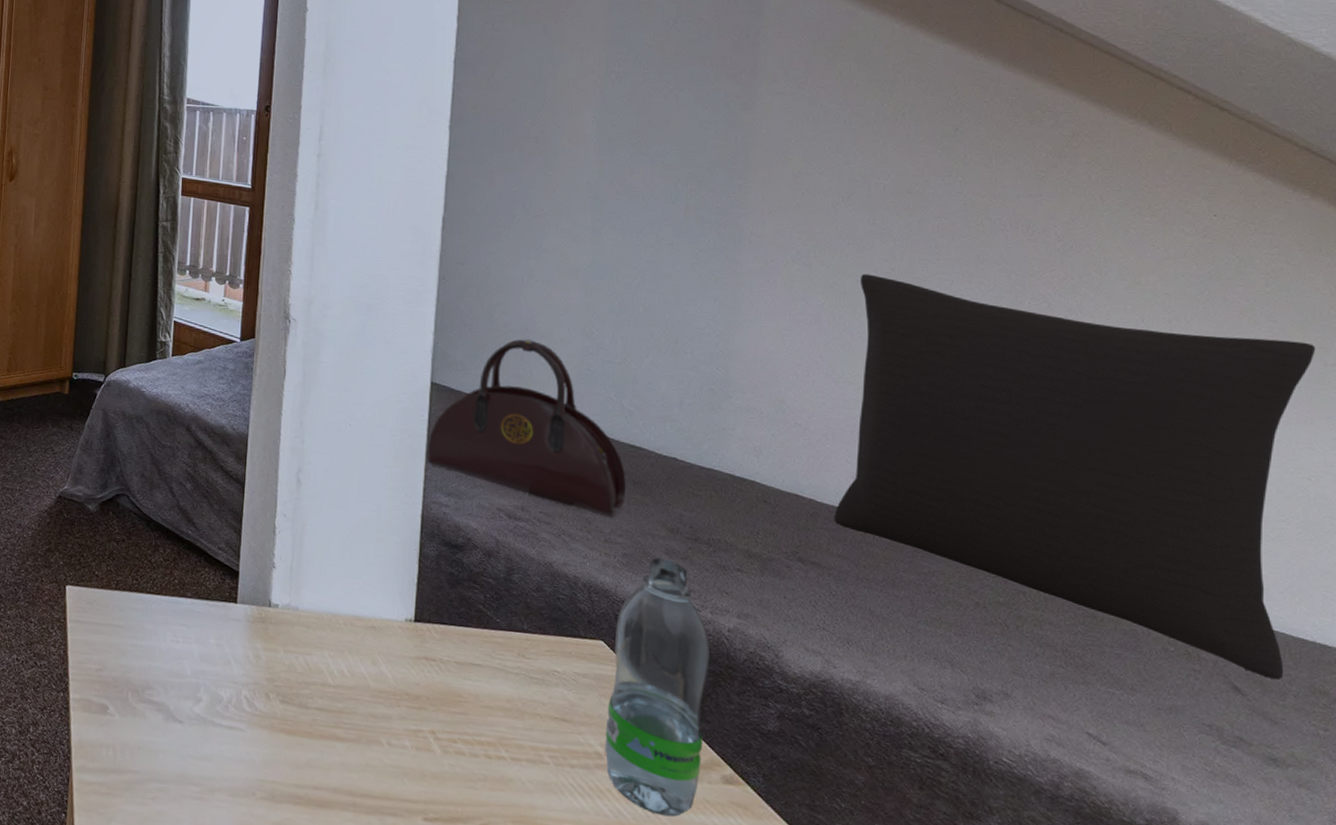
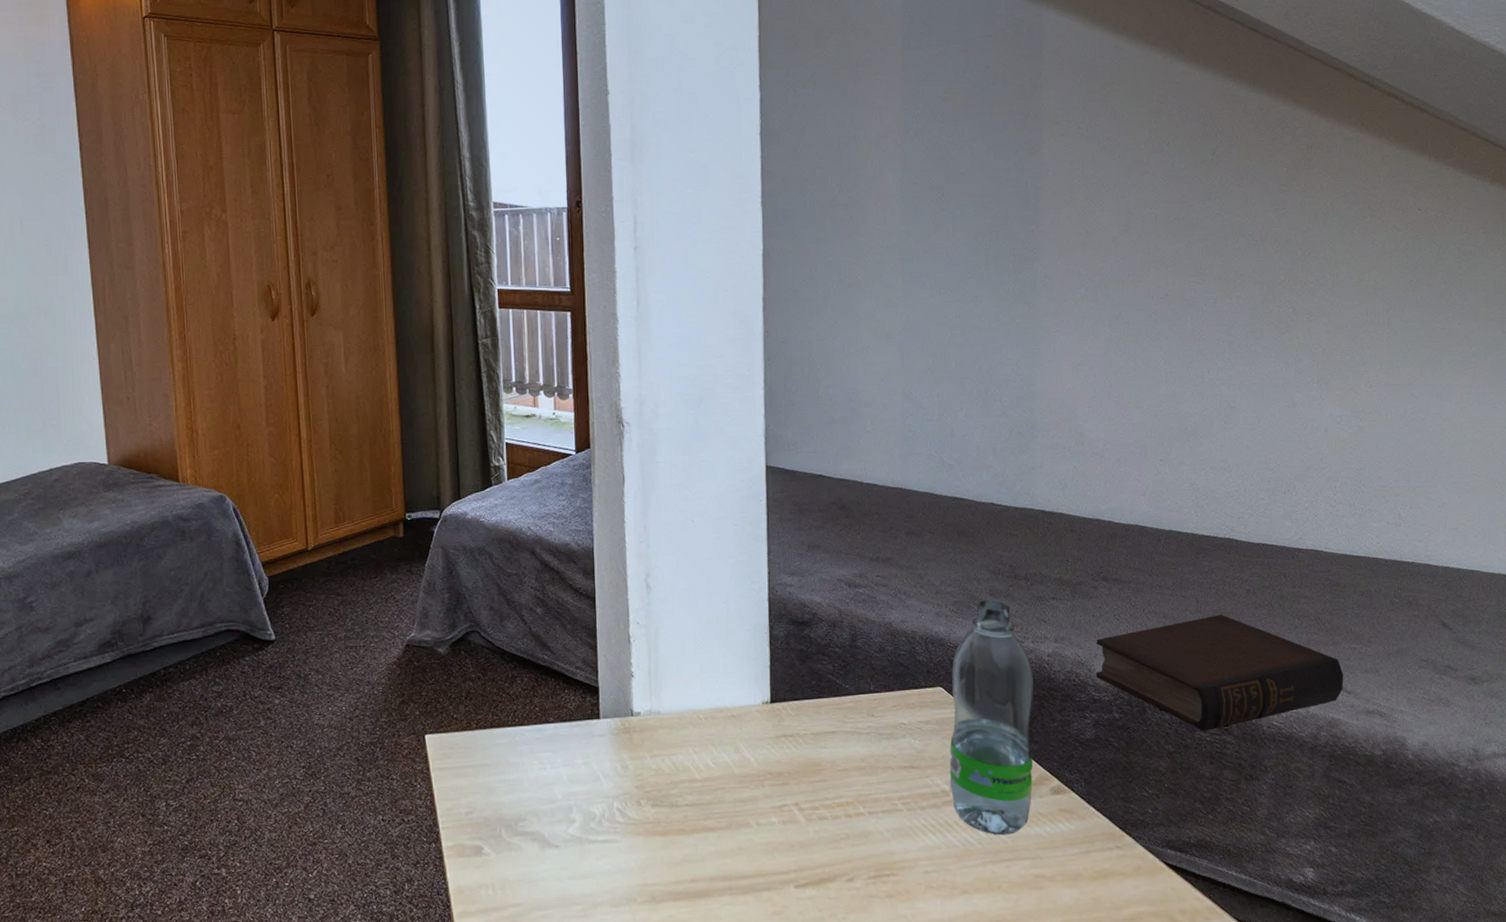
handbag: present [427,339,626,518] -> none [768,409,951,570]
book: none [784,623,1097,752] -> present [1096,614,1344,732]
pillow: present [834,273,1316,681] -> none [1130,302,1497,612]

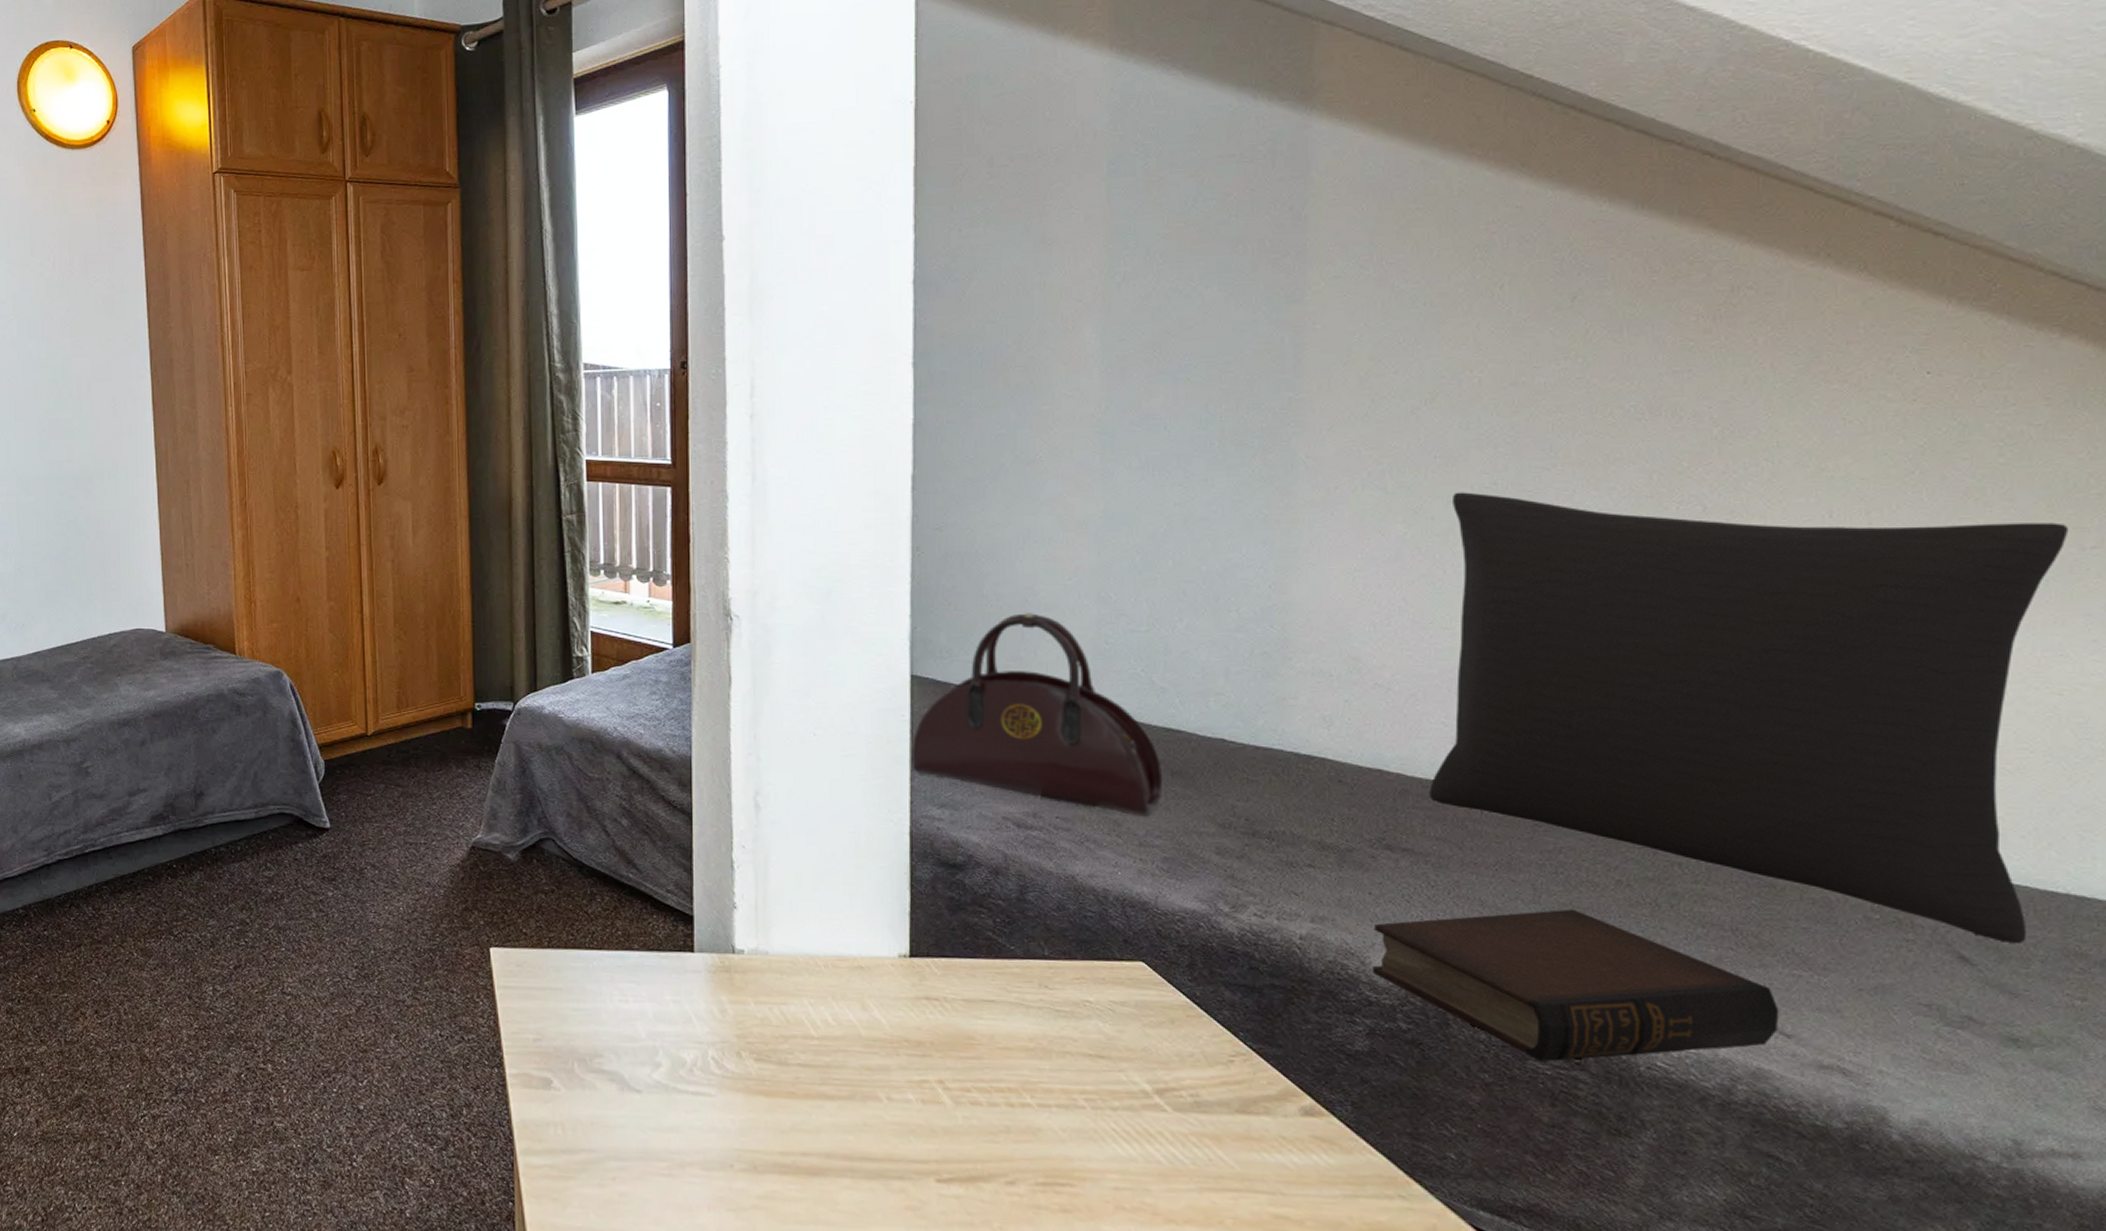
handbag: none [768,409,951,570] -> present [911,613,1162,817]
bottle: present [949,600,1035,835] -> none [1152,859,1279,1159]
pillow: none [1130,302,1497,612] -> present [1429,492,2069,945]

